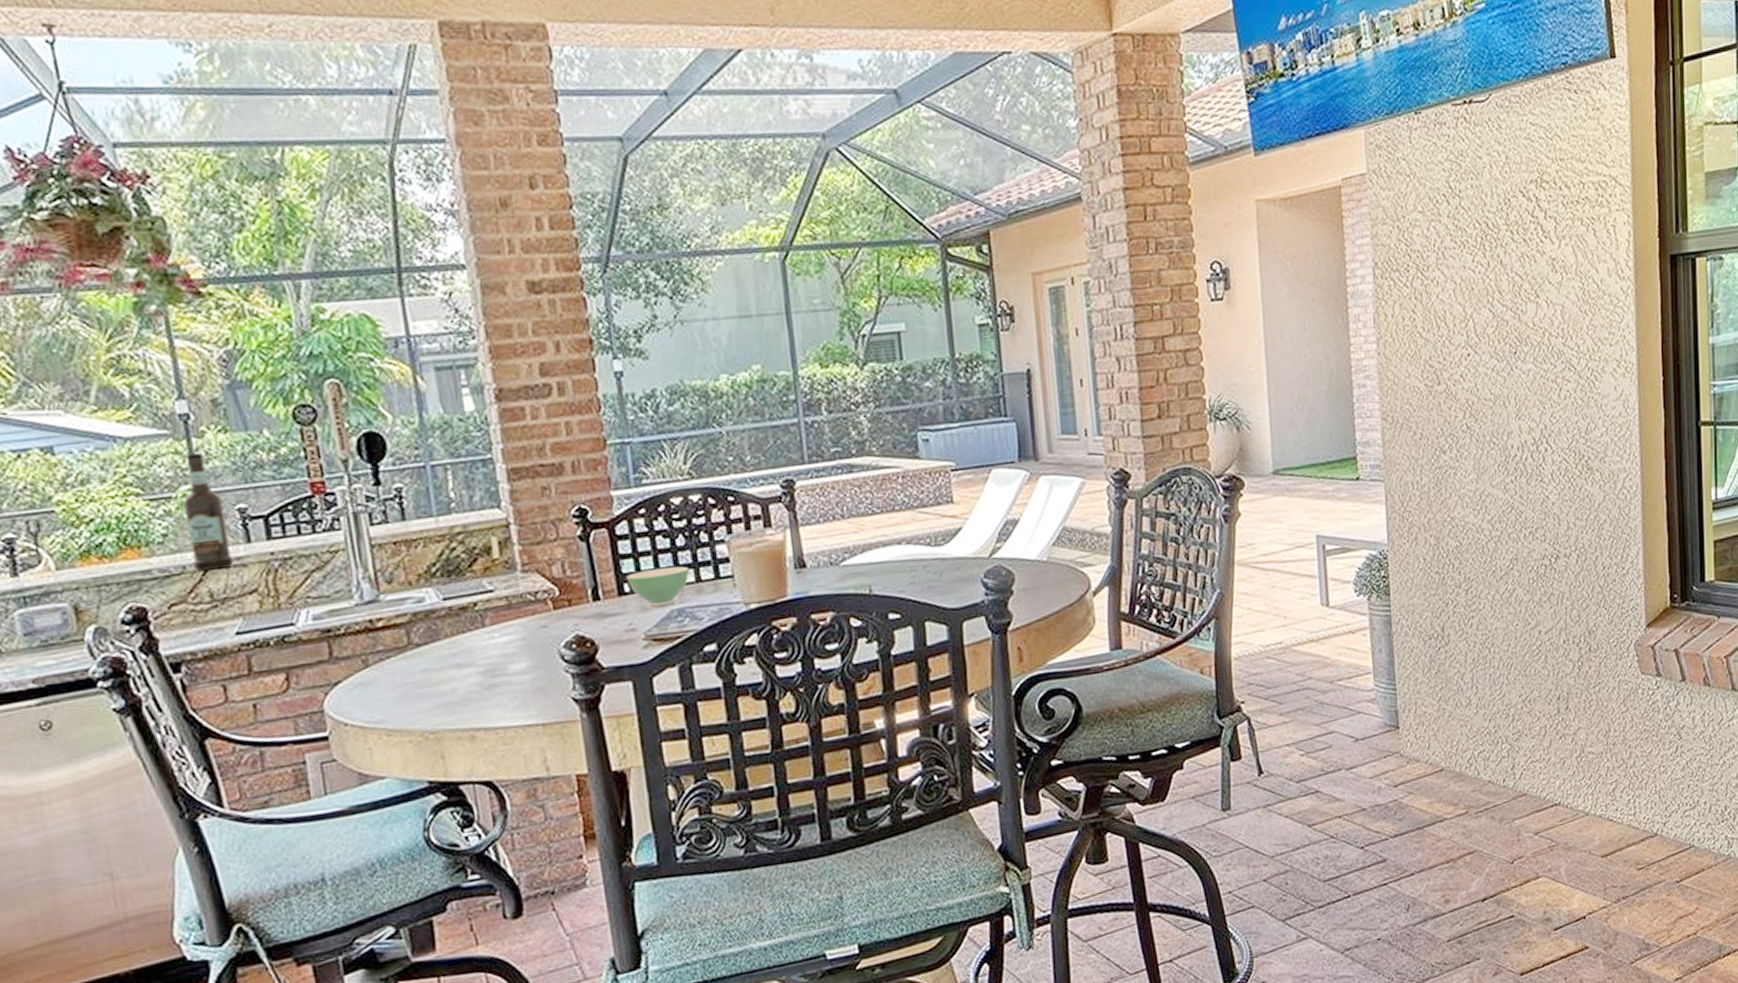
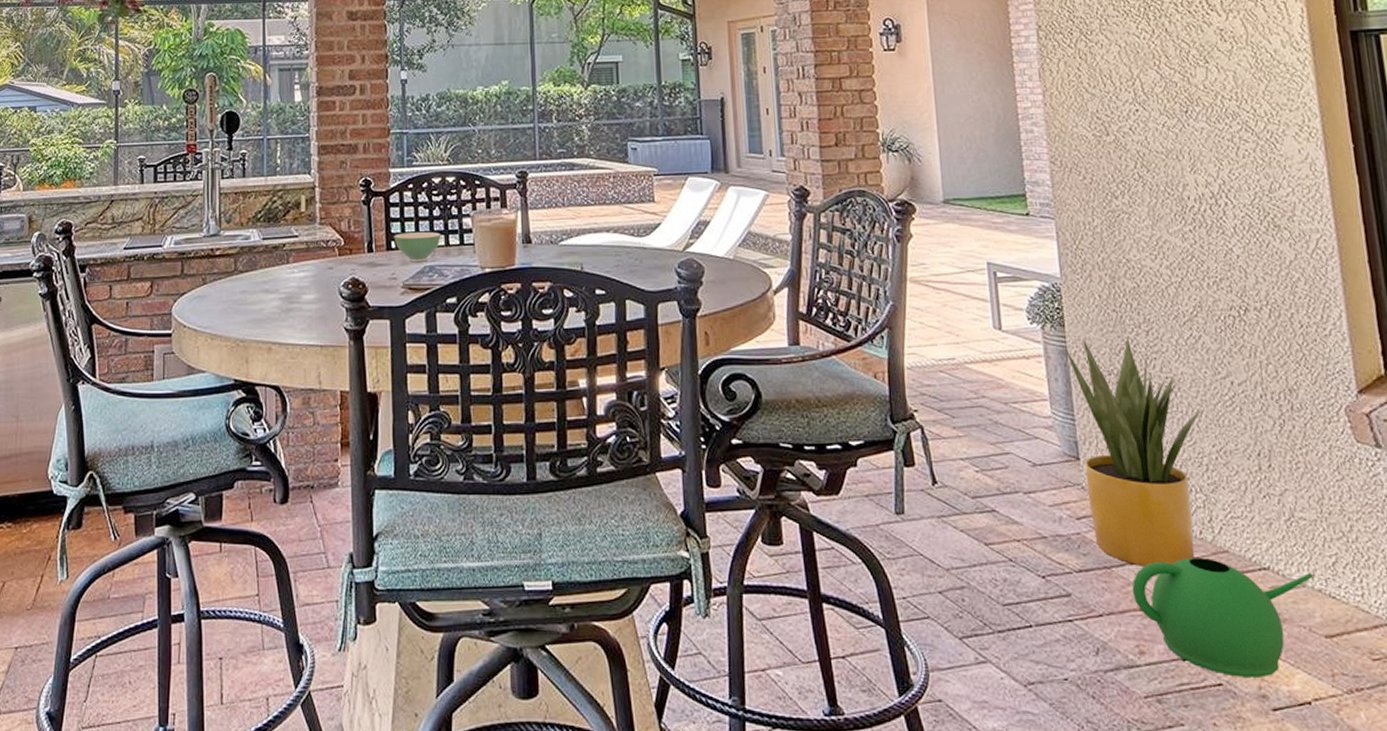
root beer: present [183,454,234,571] -> none [105,118,131,201]
planter: none [1390,598,1512,822] -> present [1065,337,1202,566]
watering can: none [1441,801,1597,907] -> present [1132,558,1315,678]

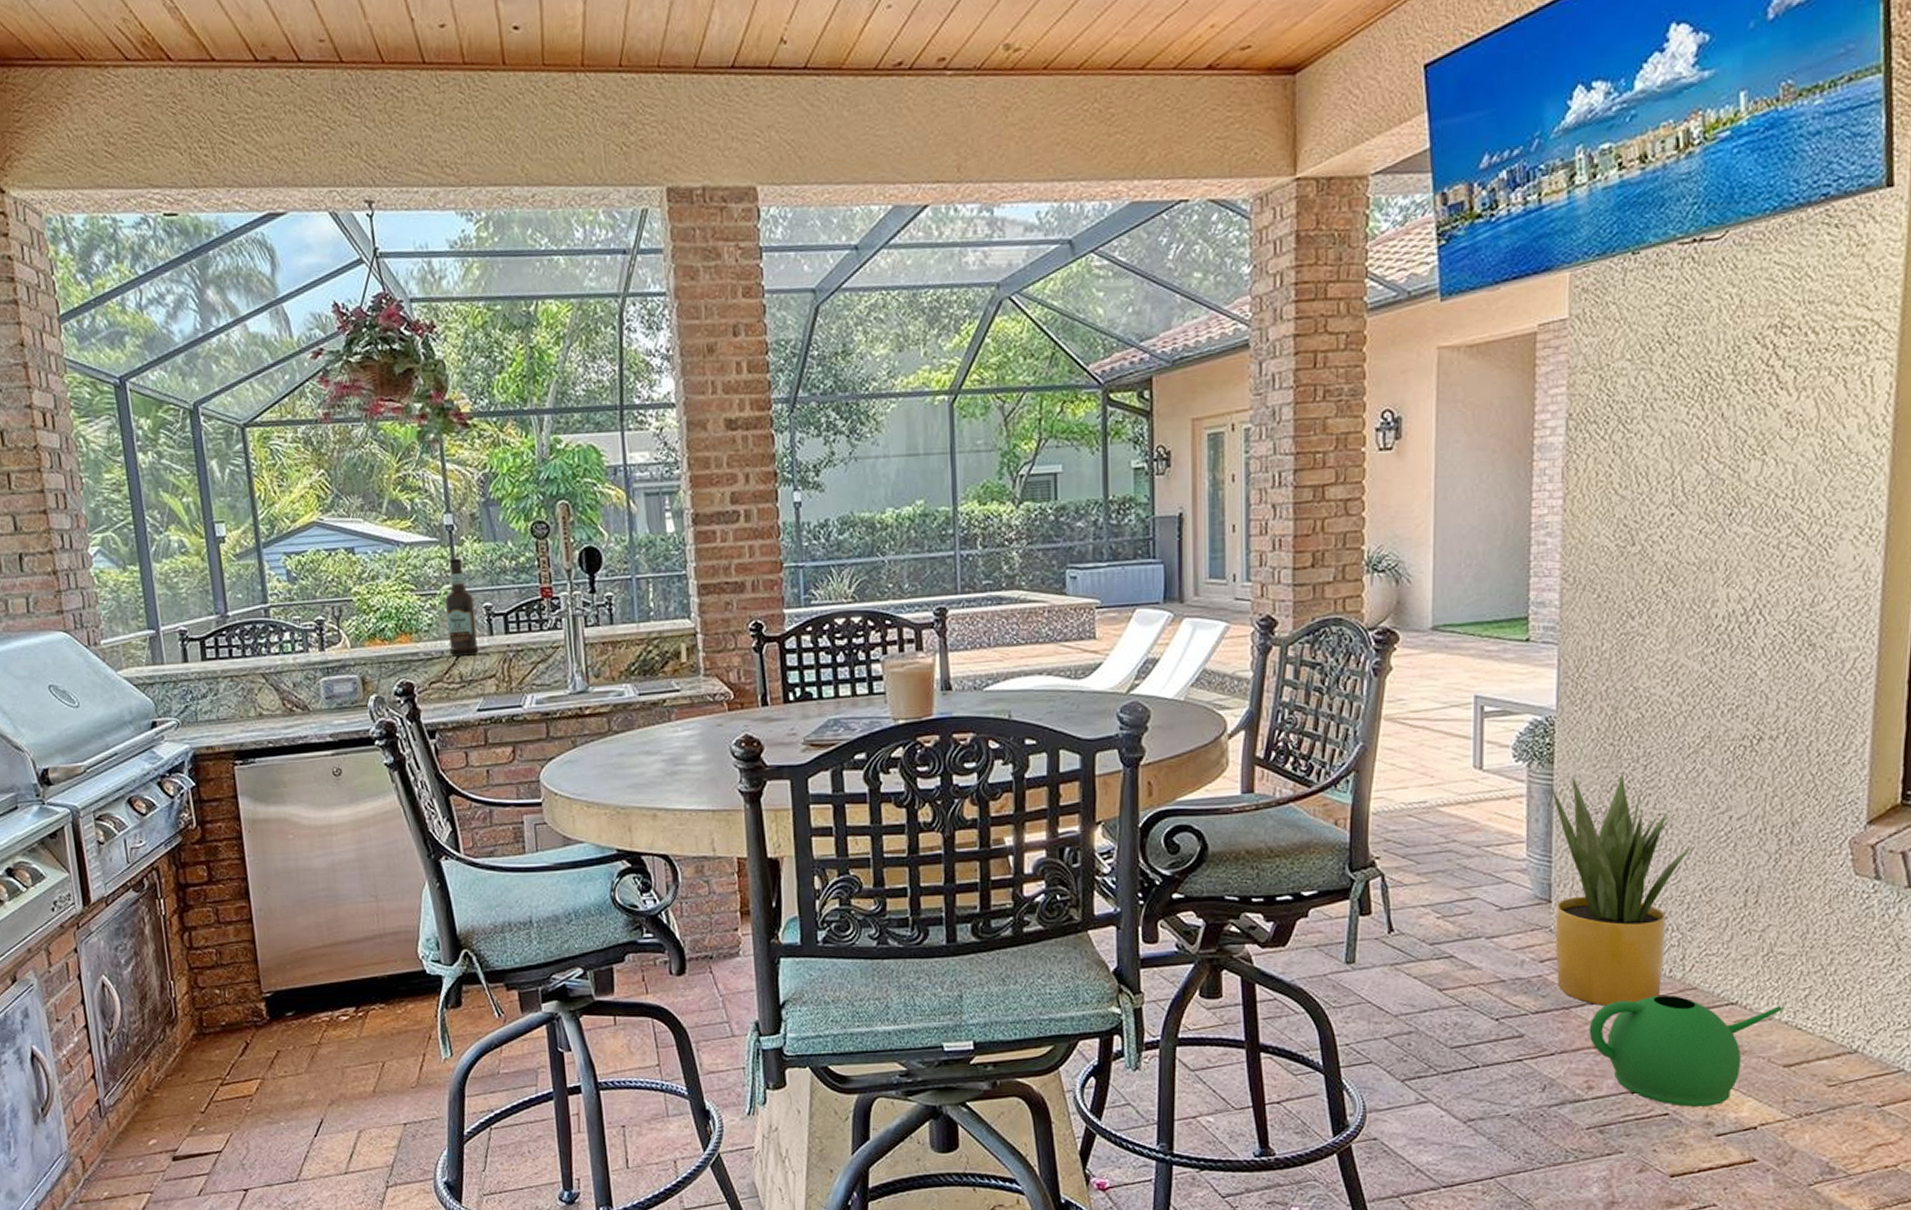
root beer: none [105,118,131,201] -> present [444,559,480,656]
bowl: present [393,231,441,263] -> none [790,680,847,716]

